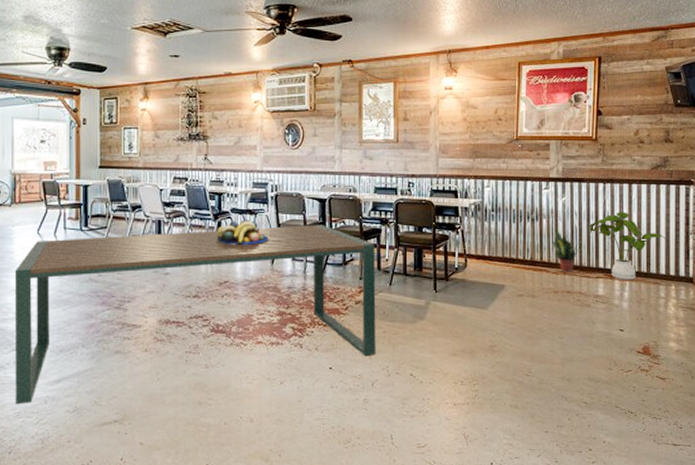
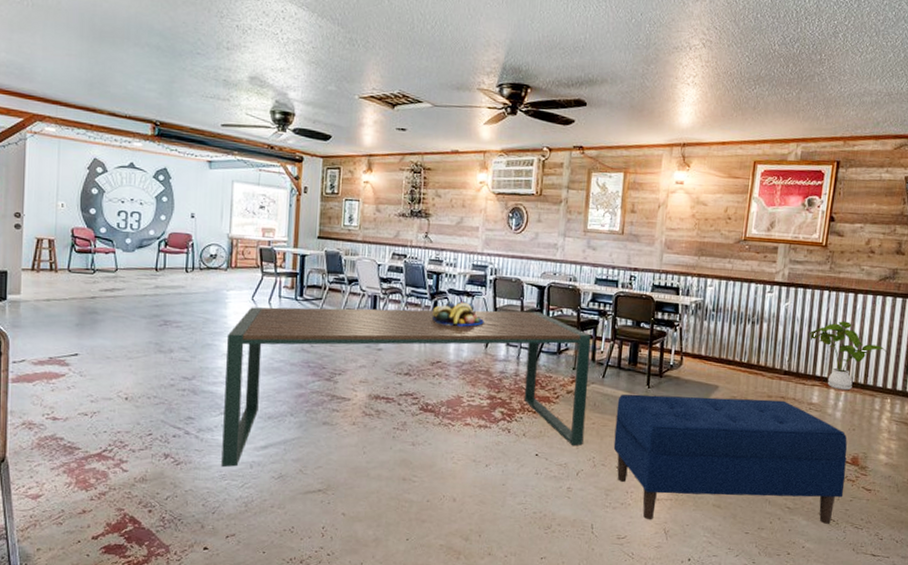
bench: none [406,295,639,426] -> present [613,394,848,524]
potted plant: present [552,228,582,272] -> none [770,333,801,378]

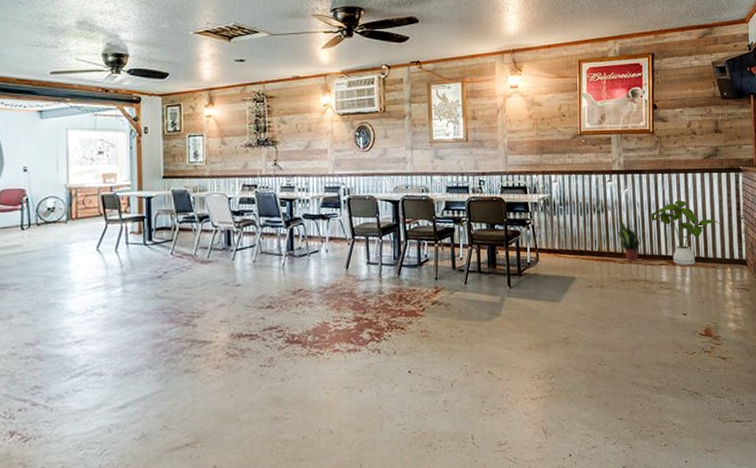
dining table: present [221,307,591,468] -> none [72,226,454,437]
fruit bowl: present [432,300,484,327] -> none [288,224,342,253]
bench: present [613,394,848,524] -> none [482,283,703,422]
potted plant: none [770,333,801,378] -> present [617,219,645,261]

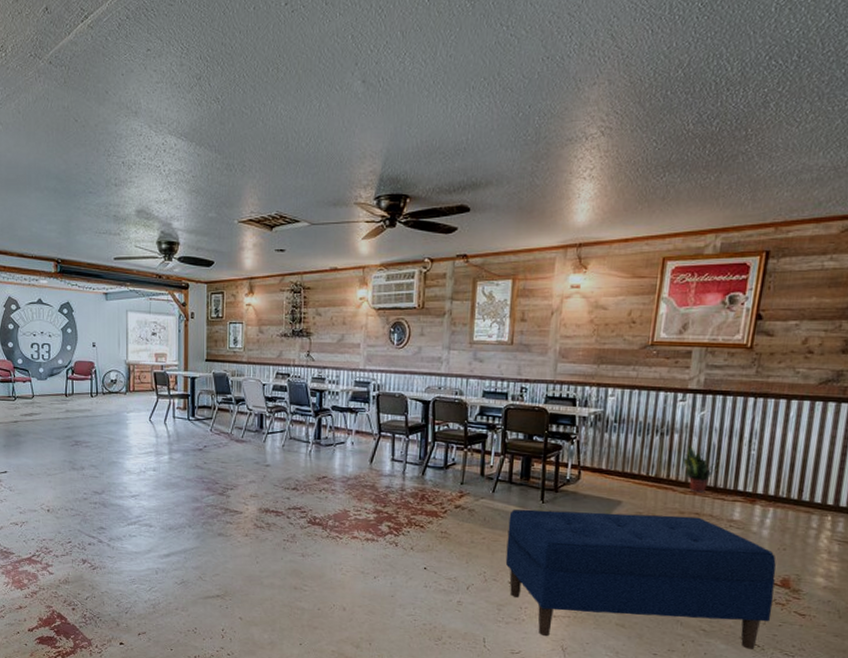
bench: none [482,283,703,422] -> present [505,509,776,649]
house plant: present [650,200,720,266] -> none [729,430,828,507]

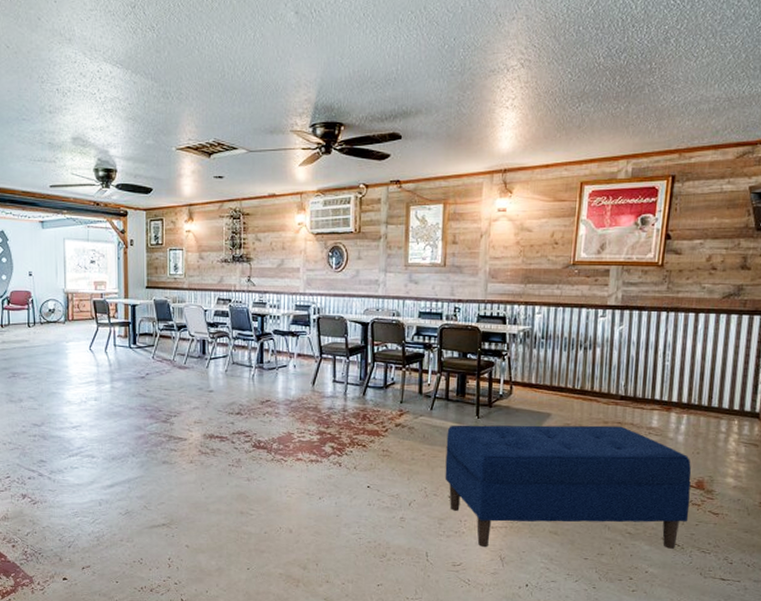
potted plant: present [682,445,720,493] -> none [604,358,638,403]

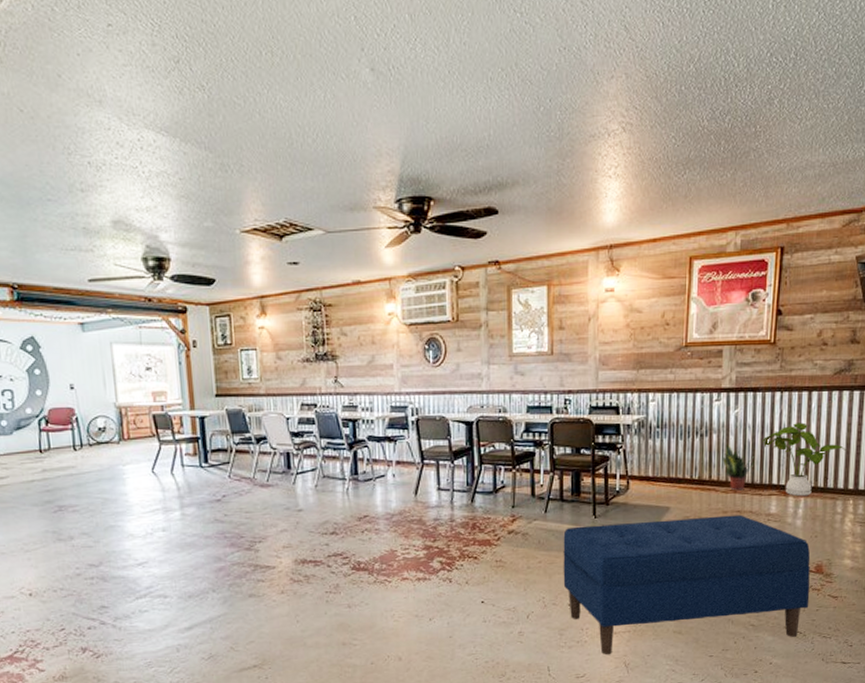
potted plant: none [604,358,638,403] -> present [722,444,755,491]
house plant: none [646,342,733,414] -> present [762,422,846,497]

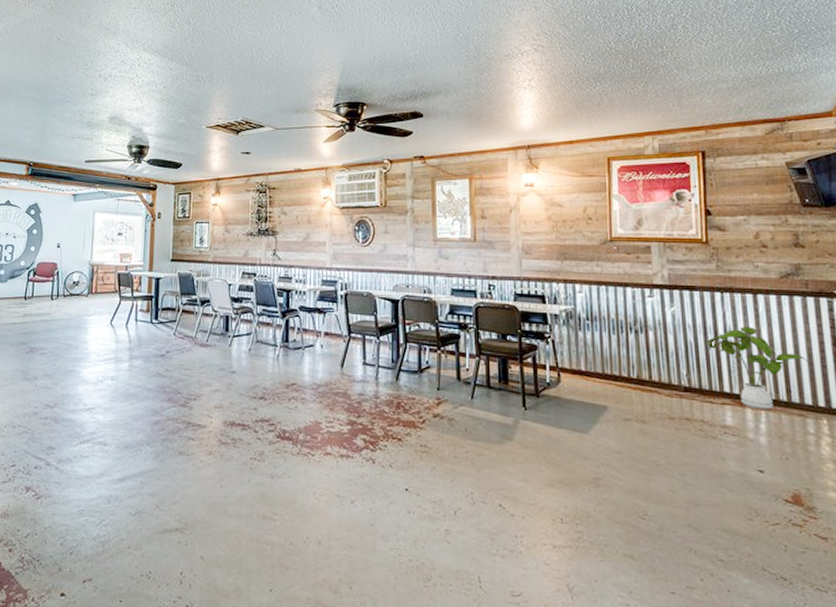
bench: present [563,514,811,655] -> none [491,417,792,584]
potted plant: present [722,444,755,491] -> none [661,343,700,396]

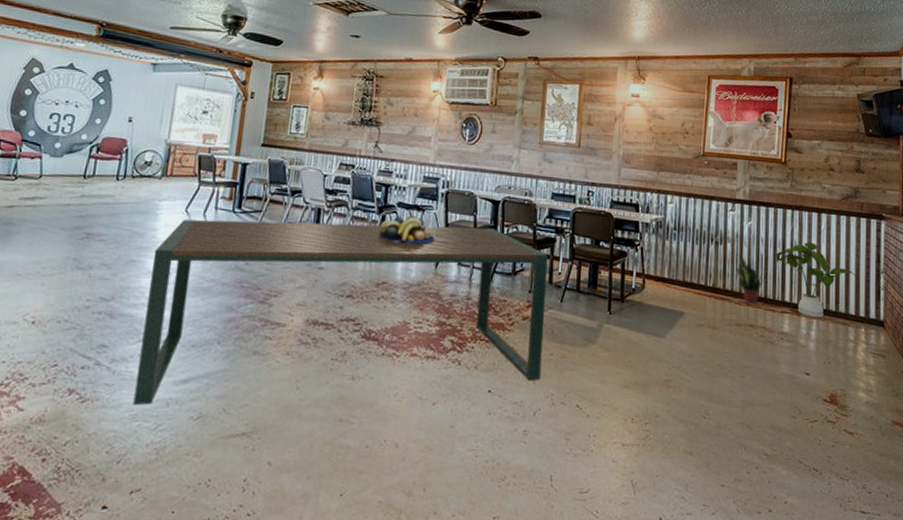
dining table: none [79,326,458,502] -> present [133,219,548,406]
fruit bowl: none [284,317,338,346] -> present [379,215,435,245]
potted plant: none [661,343,700,396] -> present [736,254,768,304]

